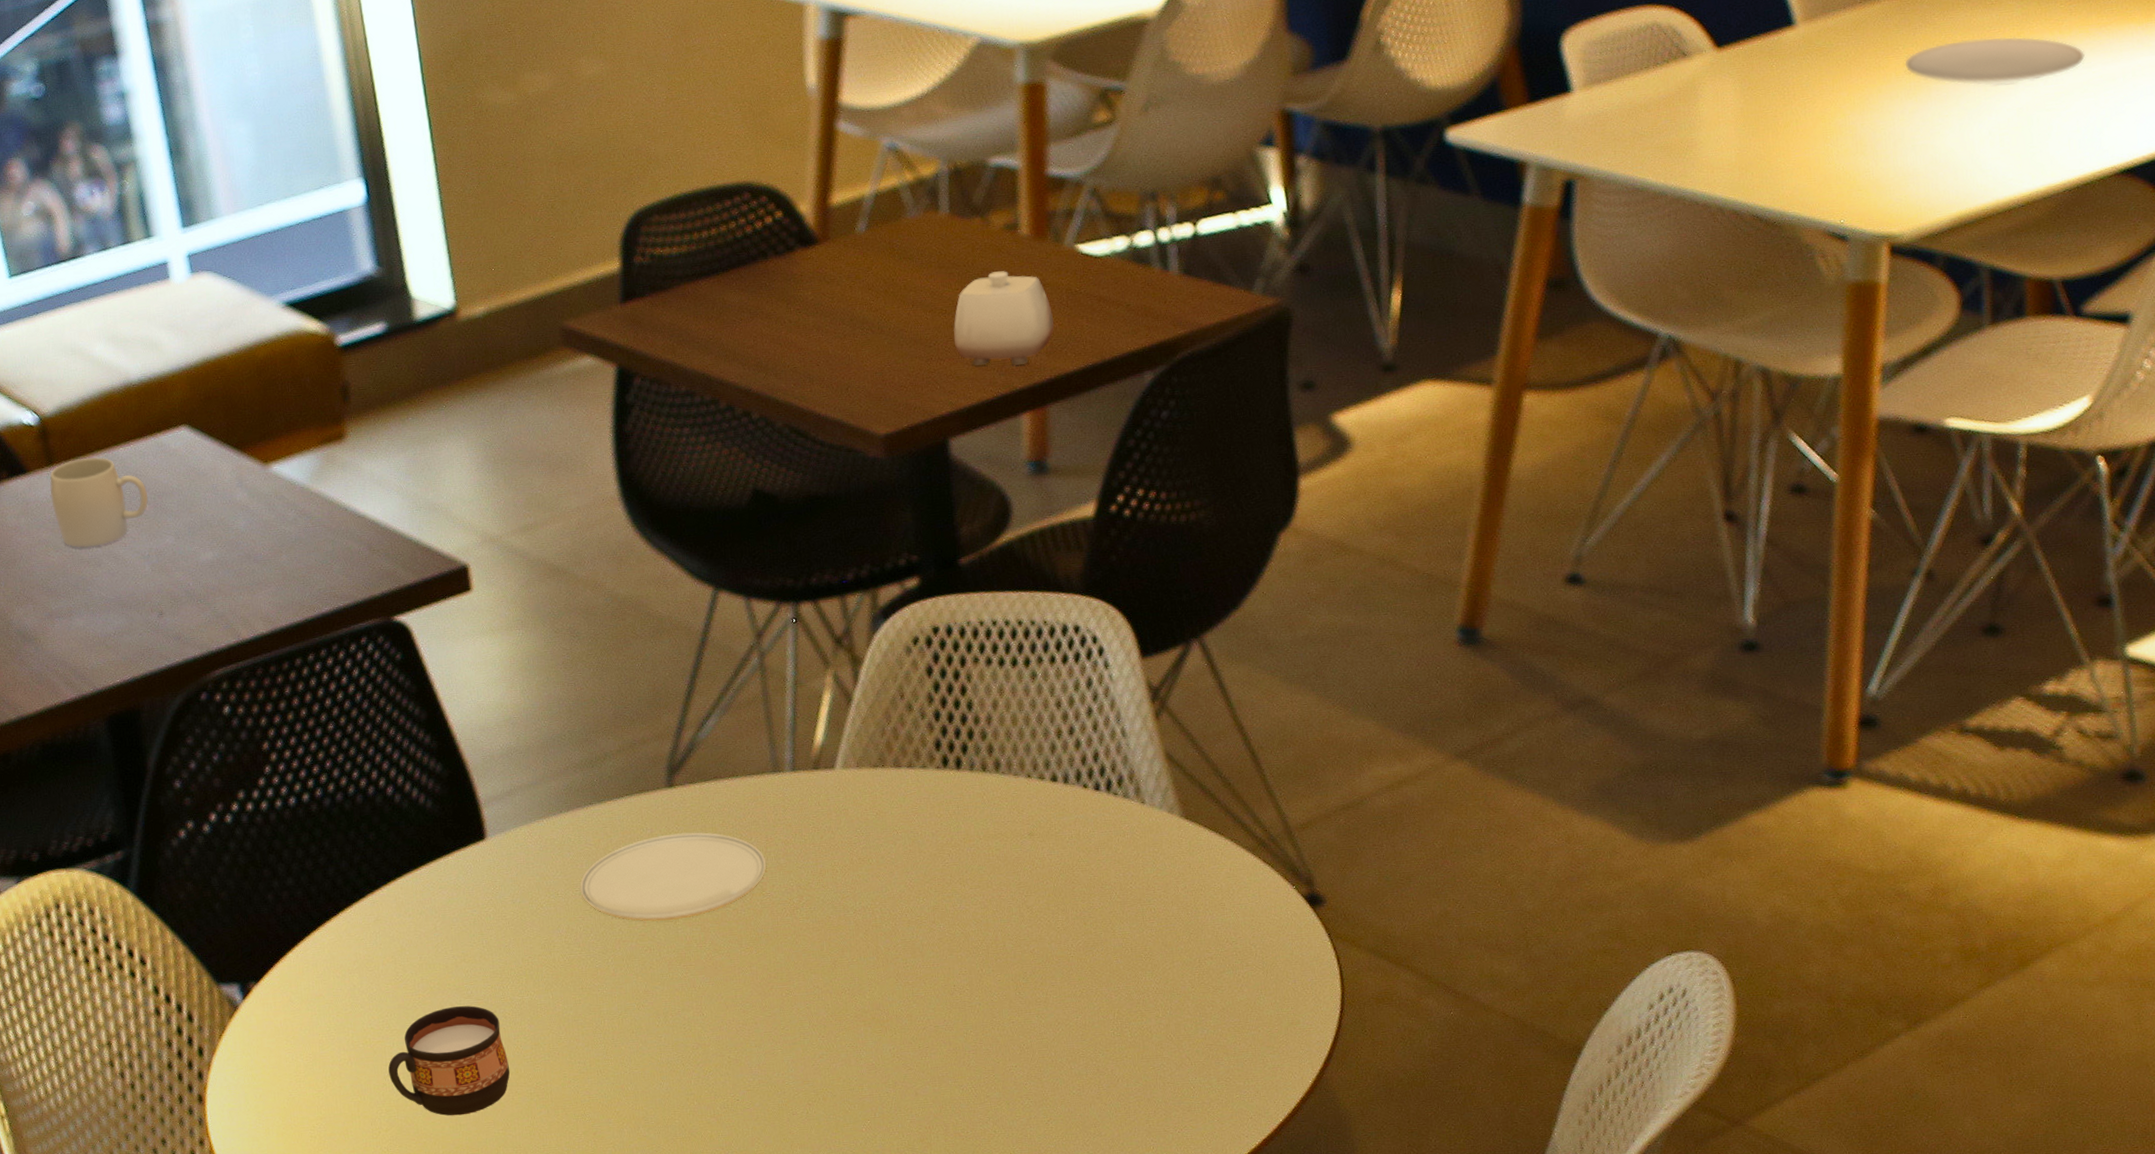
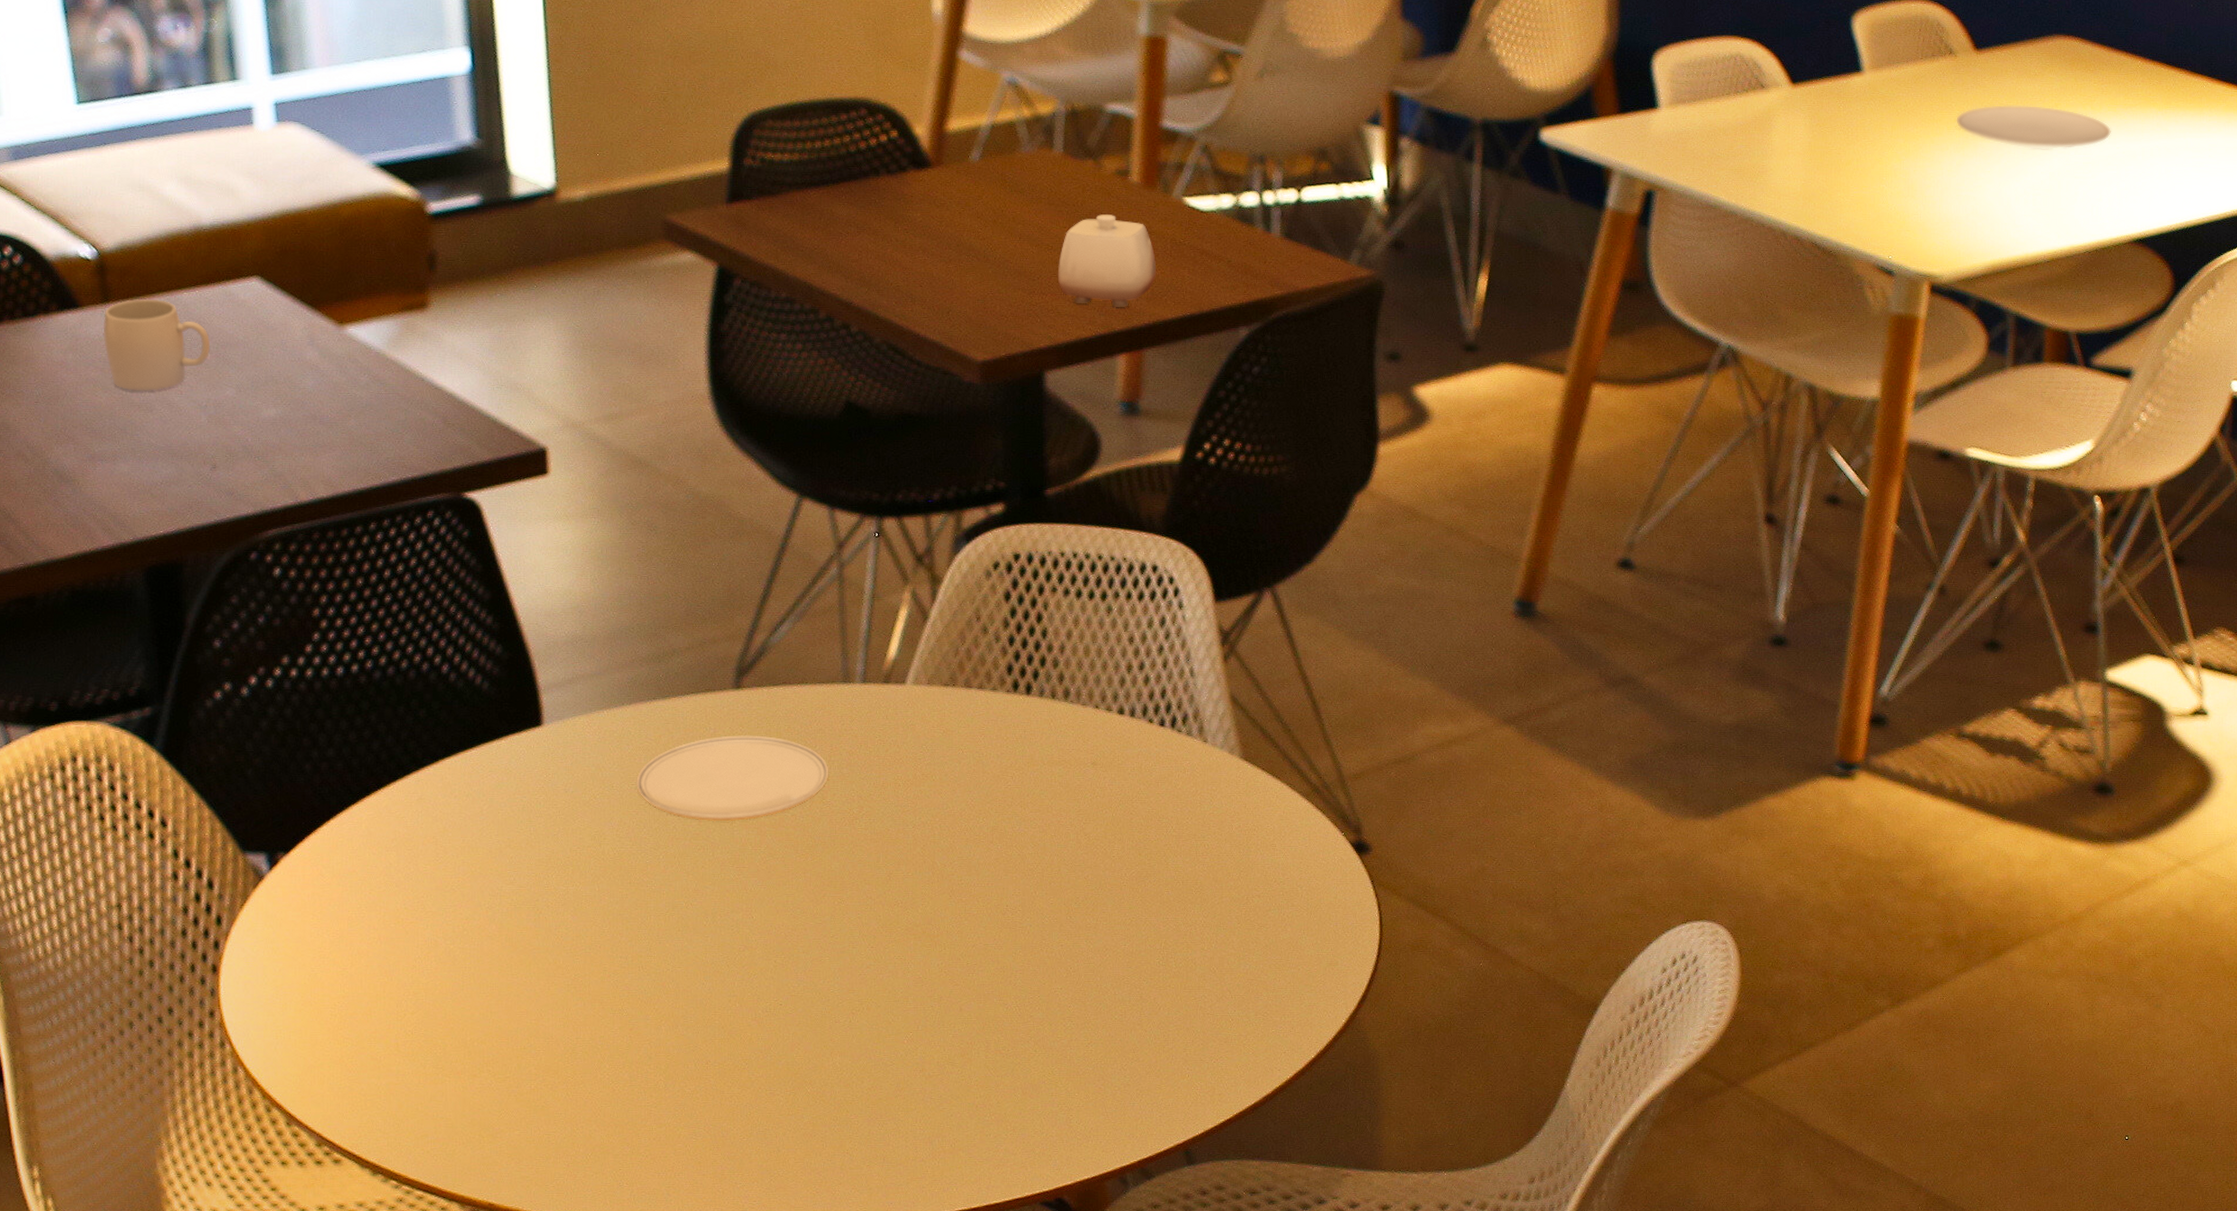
cup: present [388,1005,510,1116] -> none [420,891,548,1003]

